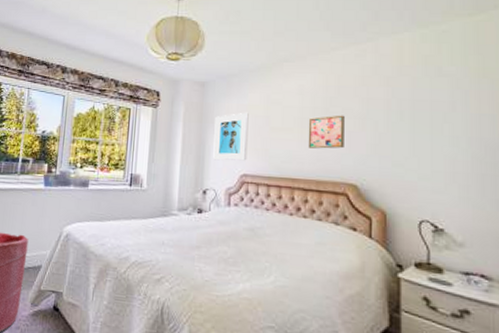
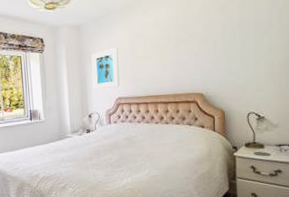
wall art: present [308,115,345,149] -> none [164,39,192,70]

